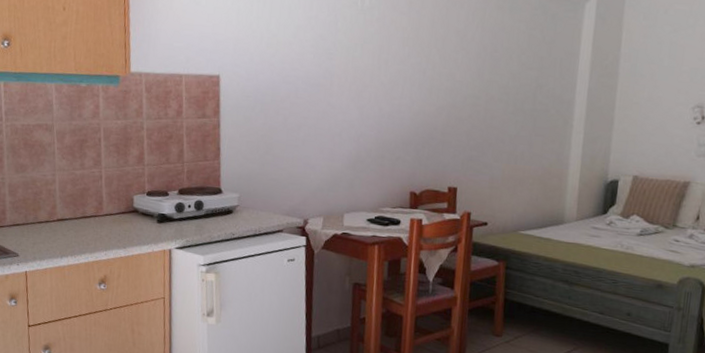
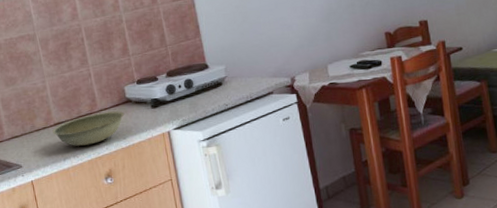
bowl: none [54,217,129,248] -> present [52,111,125,146]

